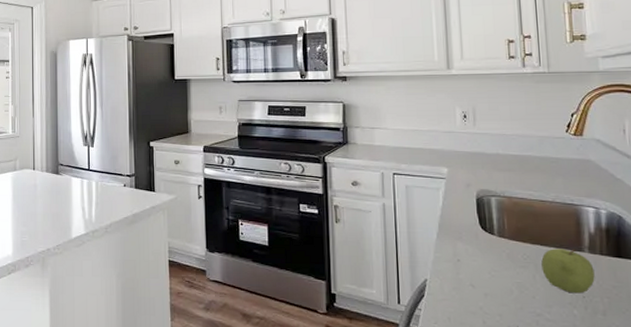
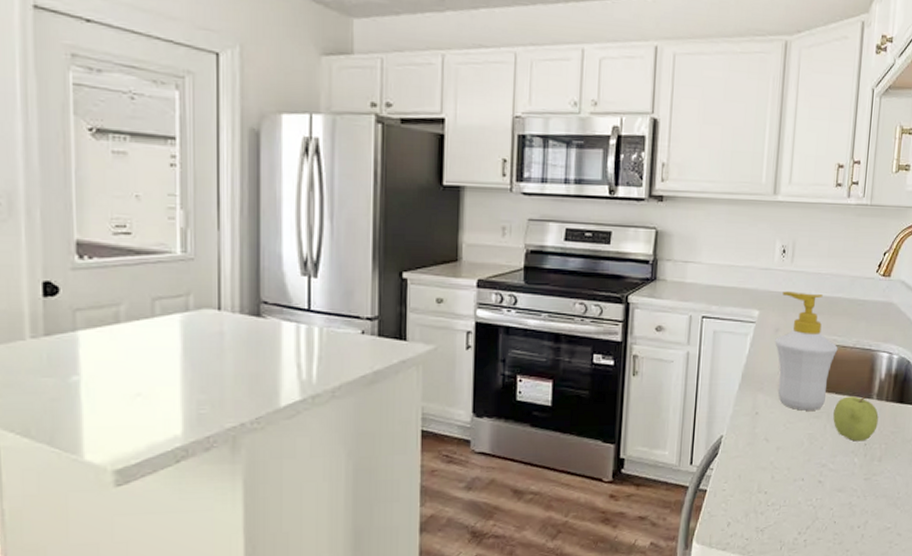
soap bottle: none [468,151,536,260] -> present [775,291,838,411]

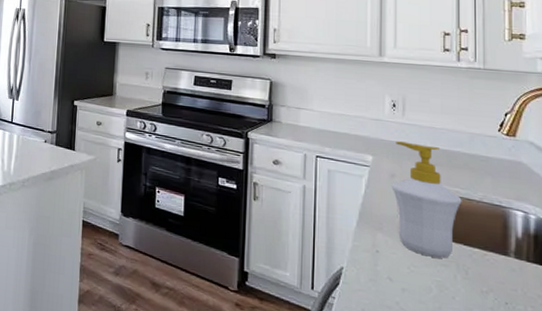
fruit: present [833,396,879,442] -> none [464,249,519,300]

